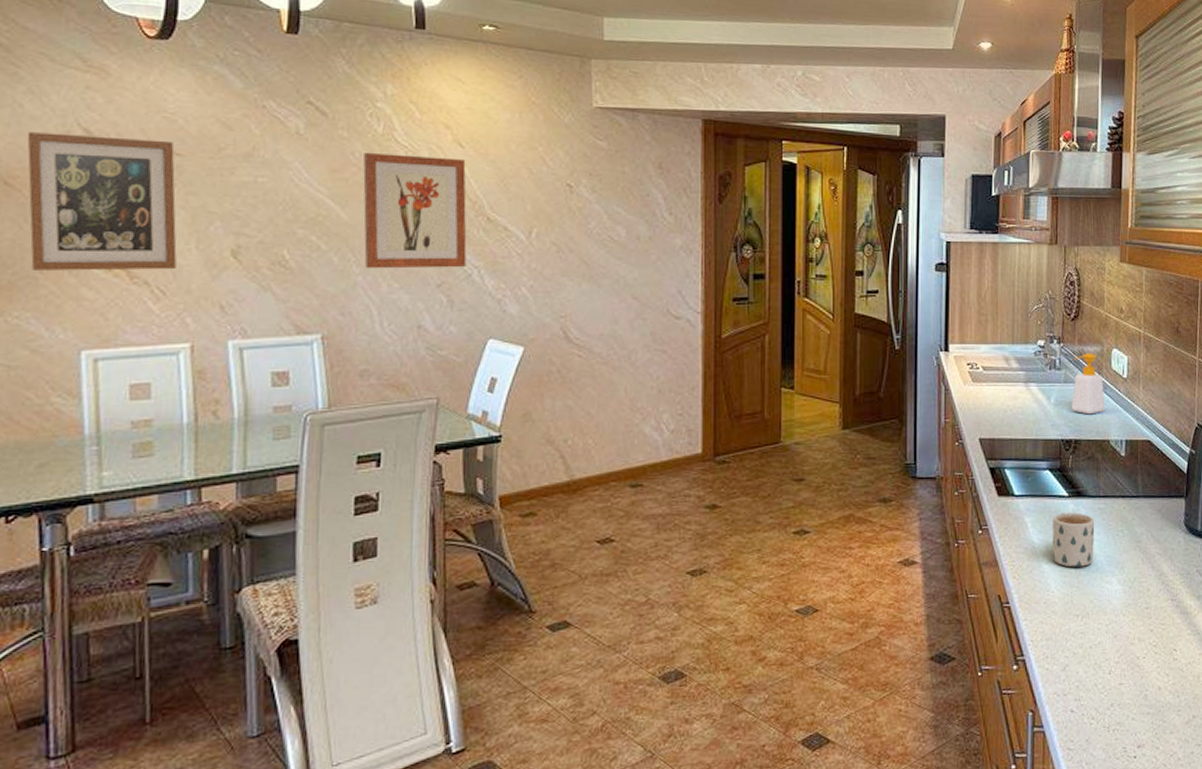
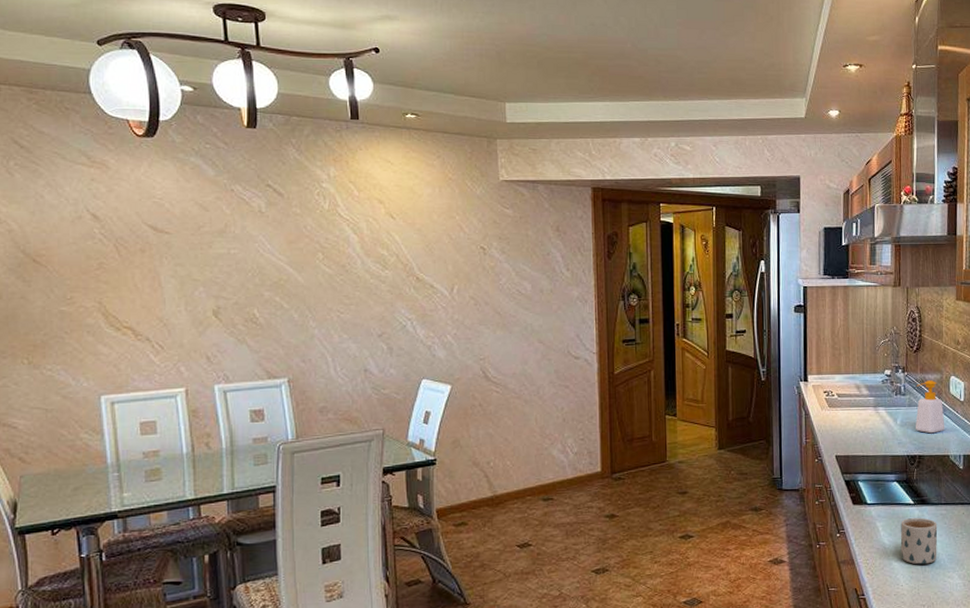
wall art: present [27,132,177,271] -> none [48,218,170,331]
wall art: present [363,152,467,269] -> none [314,225,401,323]

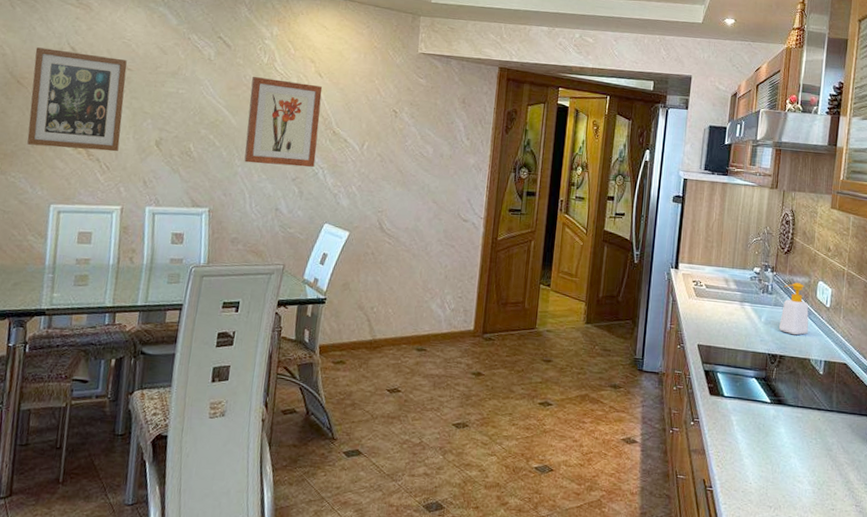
wall art: none [48,218,170,331] -> present [27,47,127,152]
wall art: none [314,225,401,323] -> present [244,76,323,168]
mug: present [900,518,938,565] -> none [752,416,792,466]

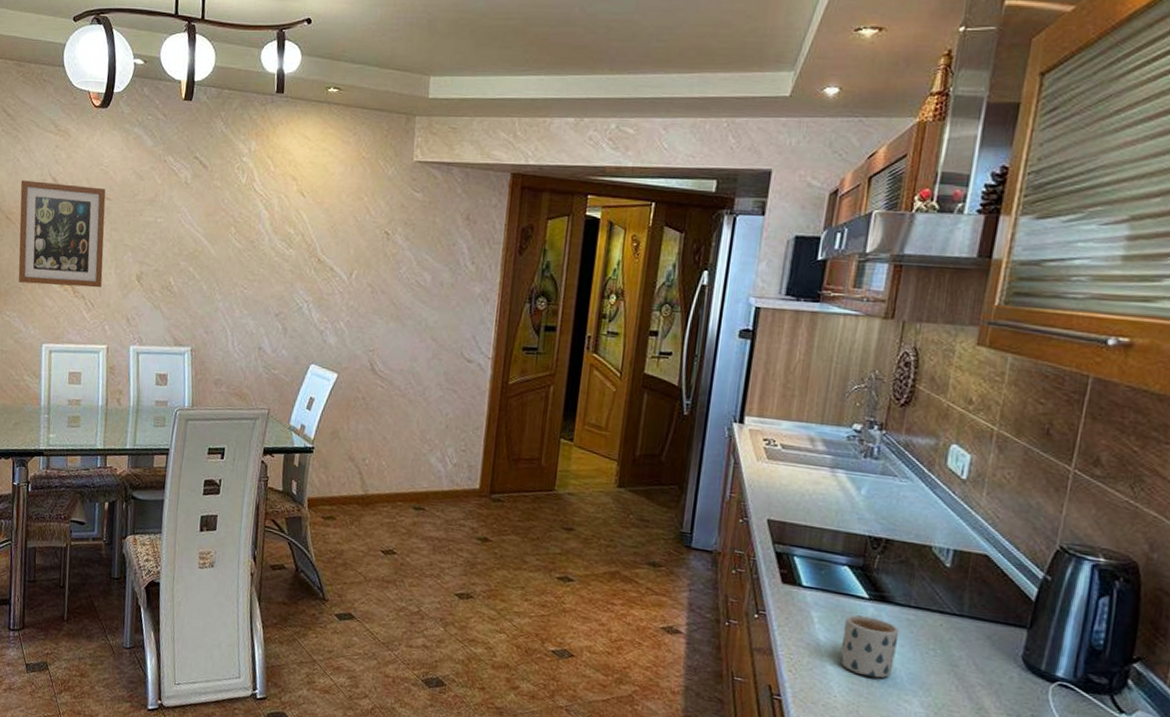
wall art: present [244,76,323,168] -> none [225,199,306,301]
mug: none [752,416,792,466] -> present [839,615,900,679]
soap bottle: present [779,282,809,336] -> none [887,445,934,515]

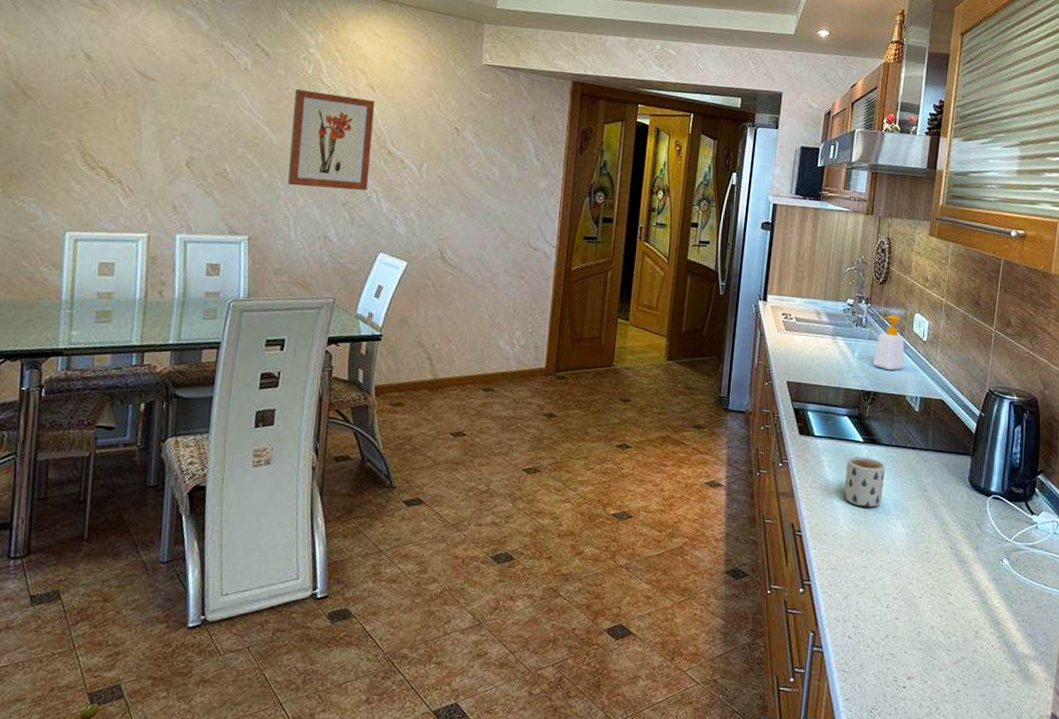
wall art: present [18,180,106,288] -> none [36,54,151,173]
wall art: none [225,199,306,301] -> present [287,88,376,191]
soap bottle: none [887,445,934,515] -> present [873,315,905,371]

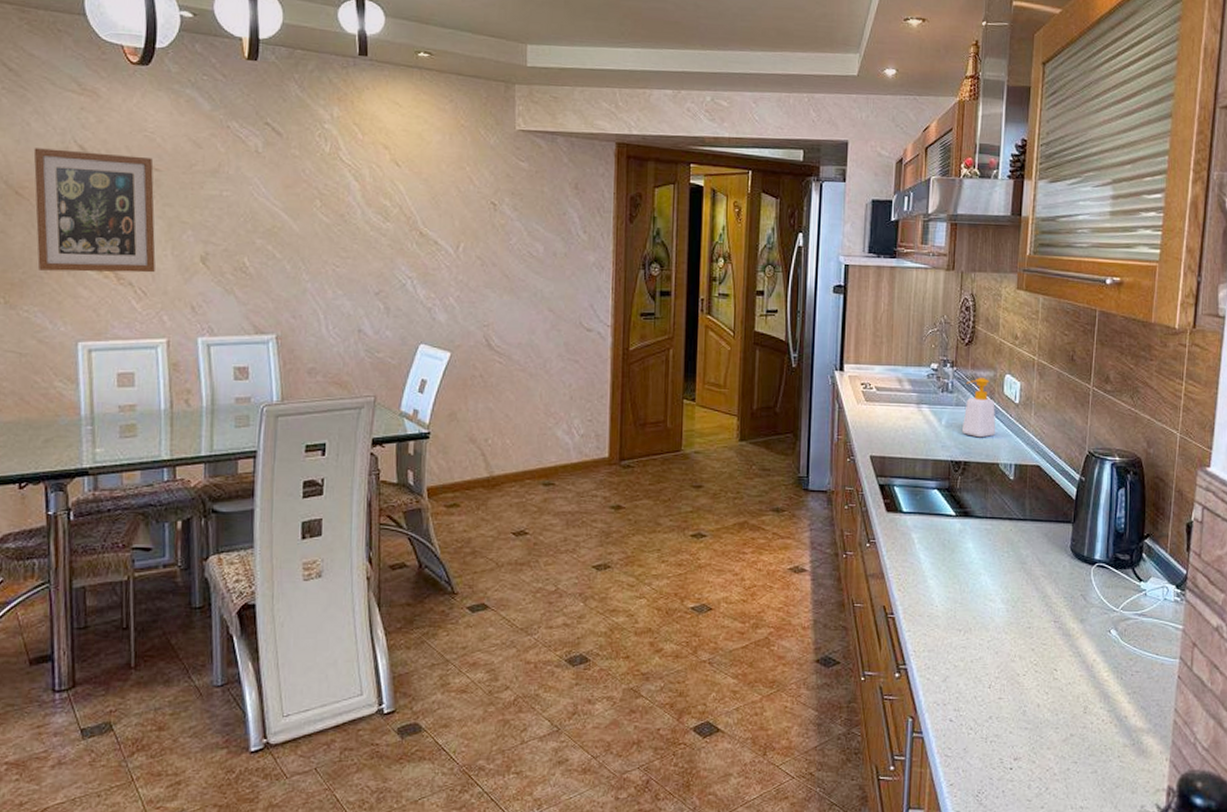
wall art: none [36,54,151,173] -> present [33,148,156,273]
wall art: present [287,88,376,191] -> none [312,169,402,278]
mug: present [844,456,886,508] -> none [937,531,981,584]

